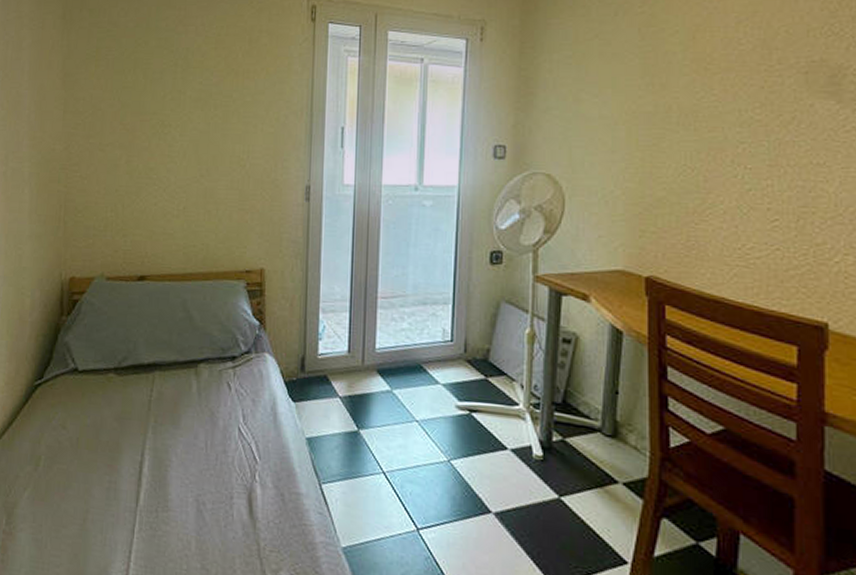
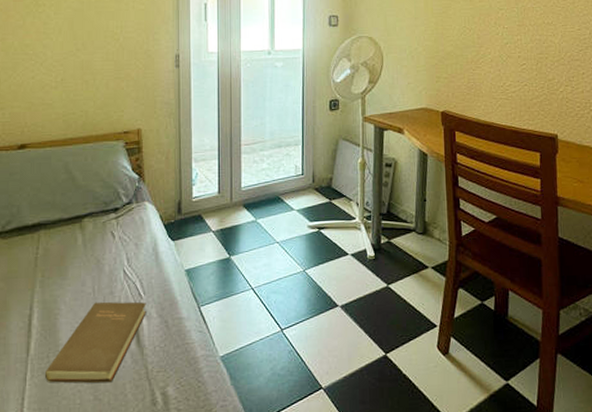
book: none [152,459,261,553] -> present [44,301,146,384]

